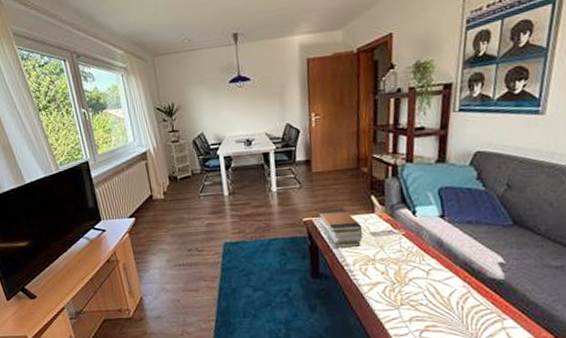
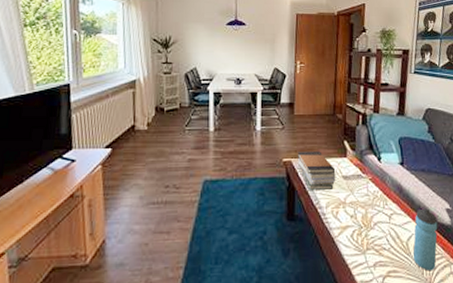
water bottle: none [455,262,488,325] -> present [413,208,438,270]

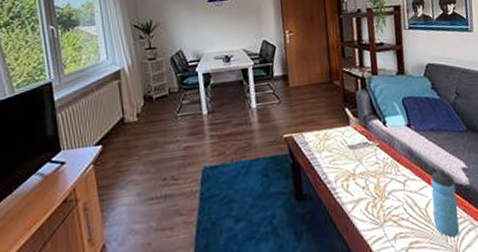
book stack: present [297,151,336,190] -> none [297,122,342,165]

